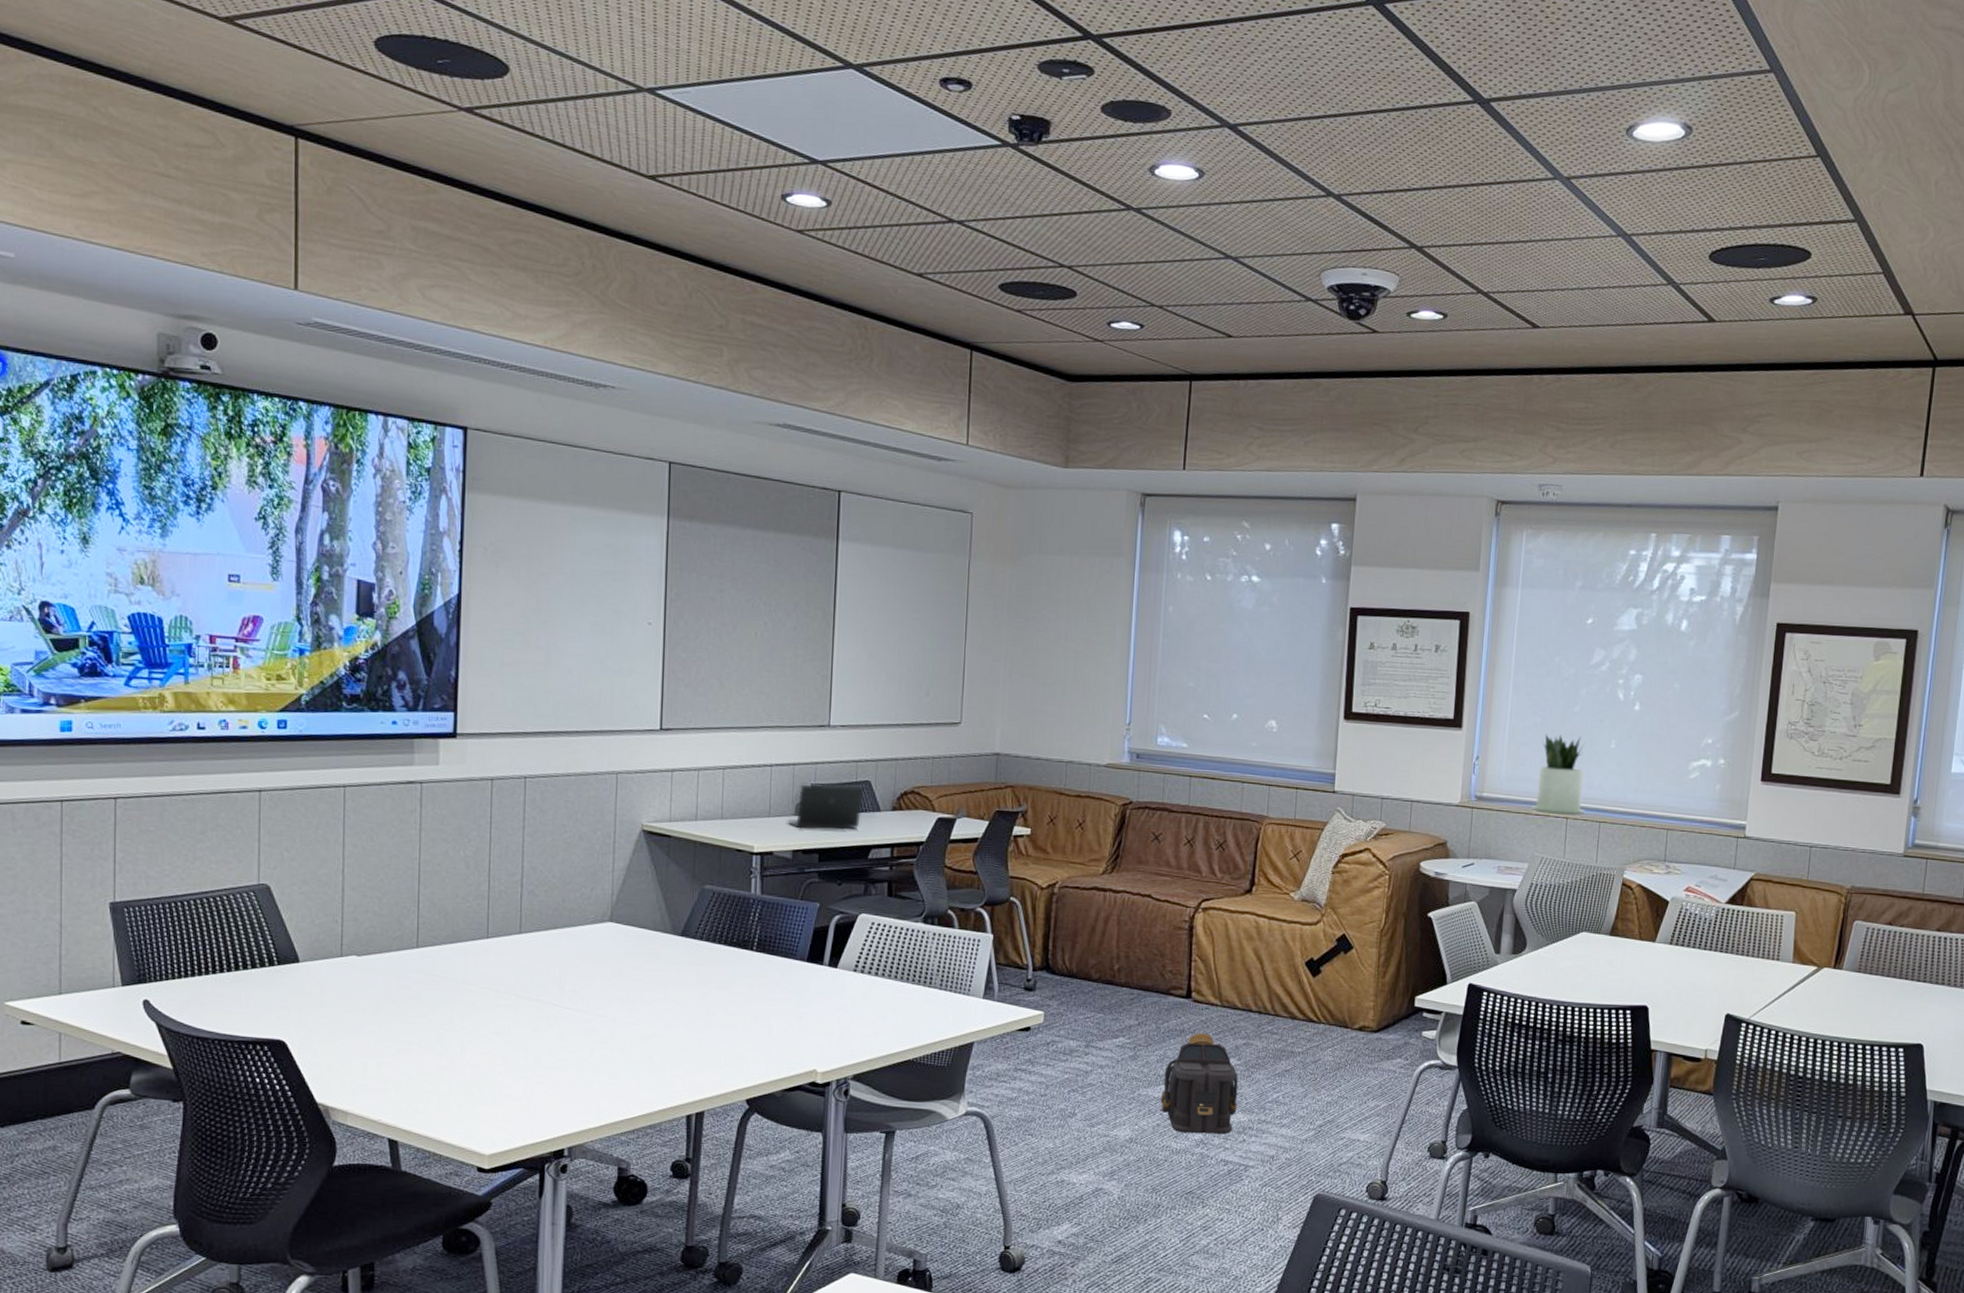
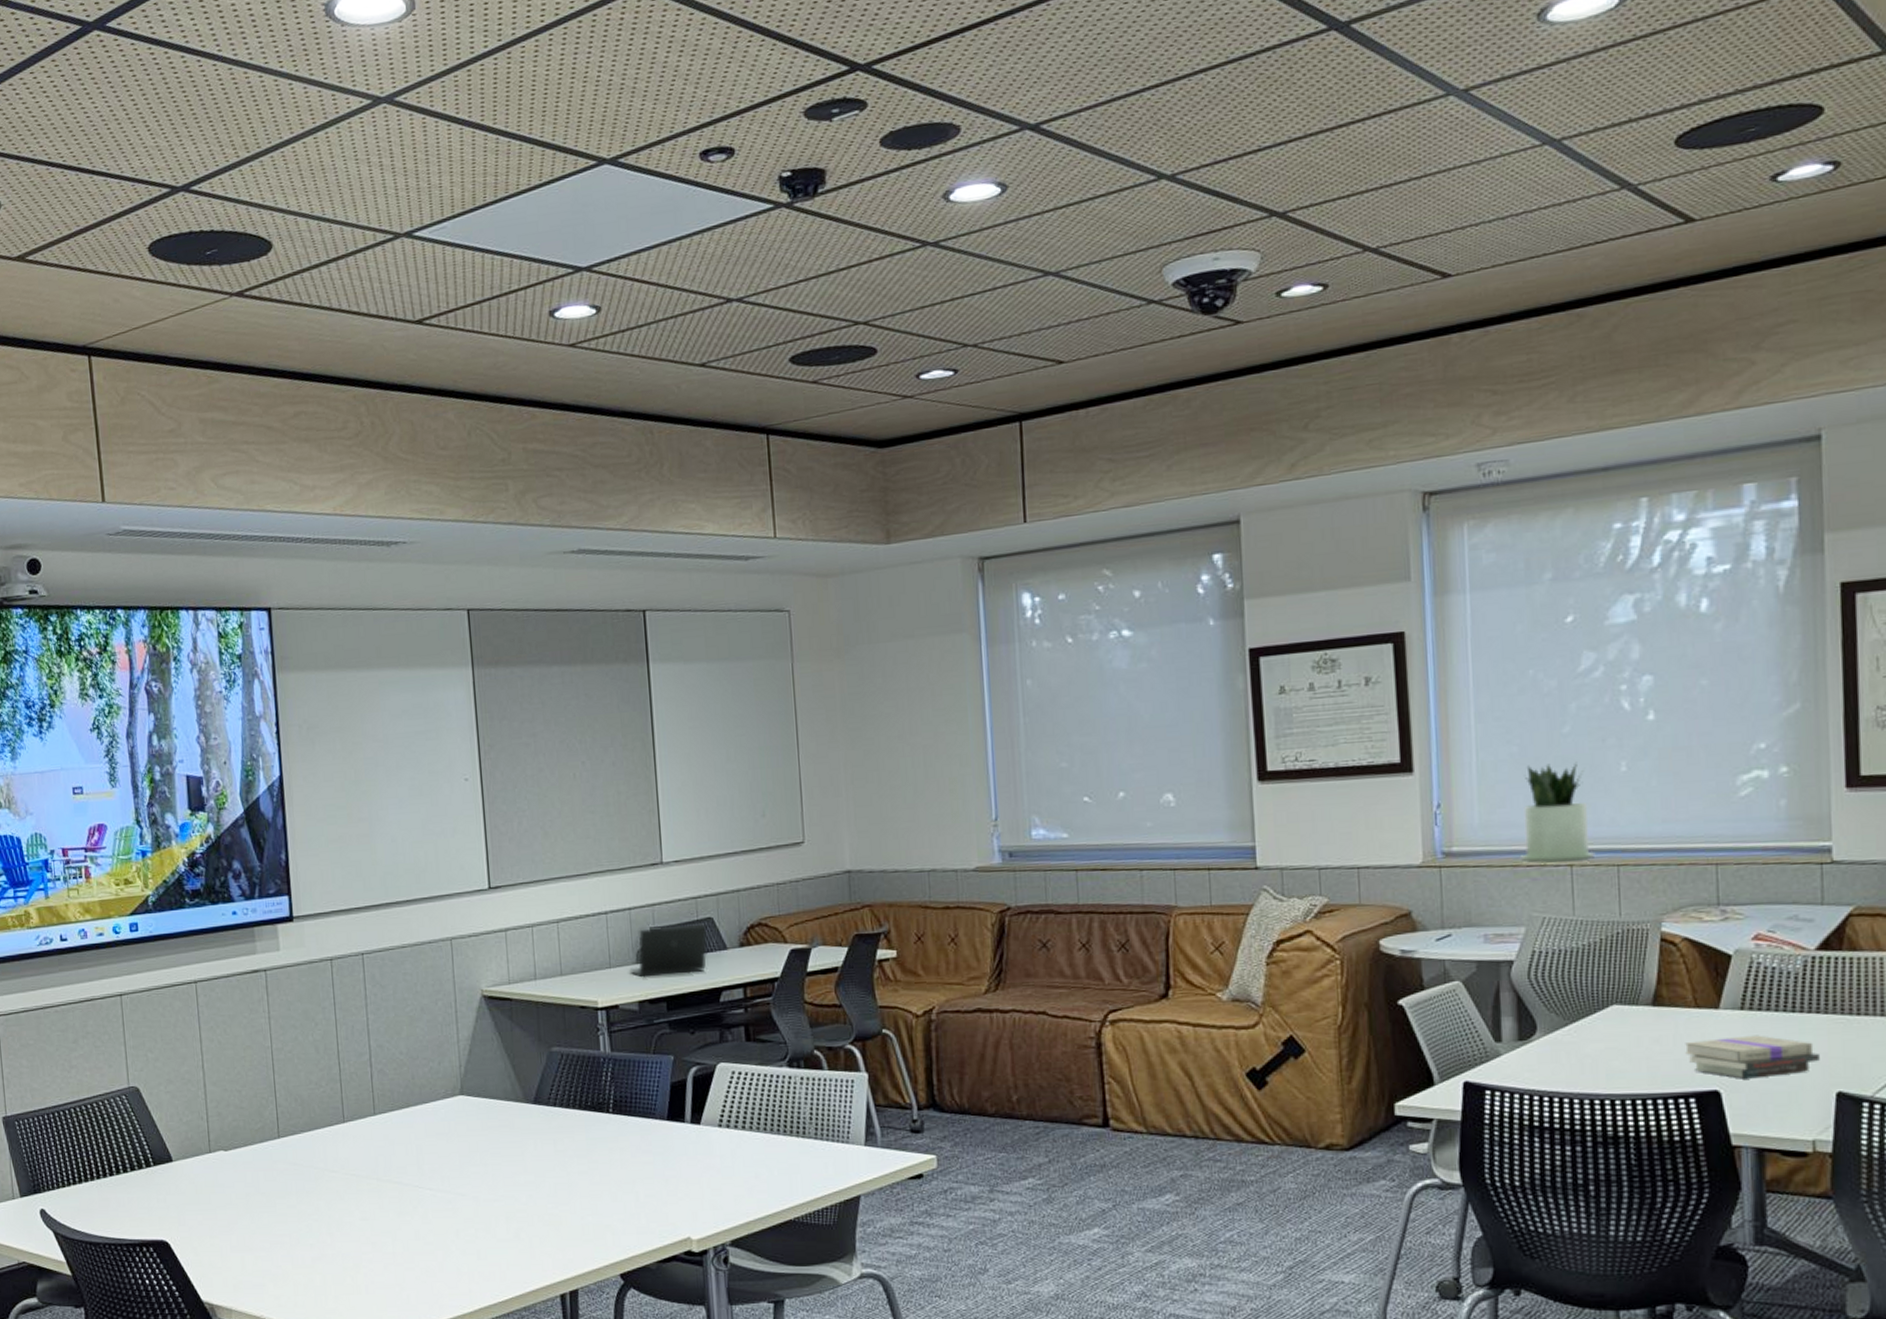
backpack: present [1160,1033,1238,1134] -> none [1086,1166,1183,1284]
books: none [1628,965,1718,999] -> present [1685,1035,1820,1079]

